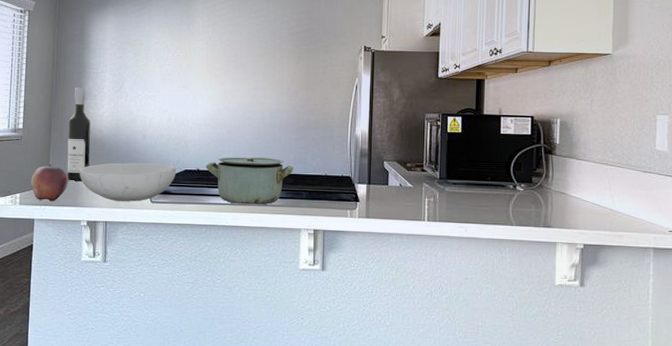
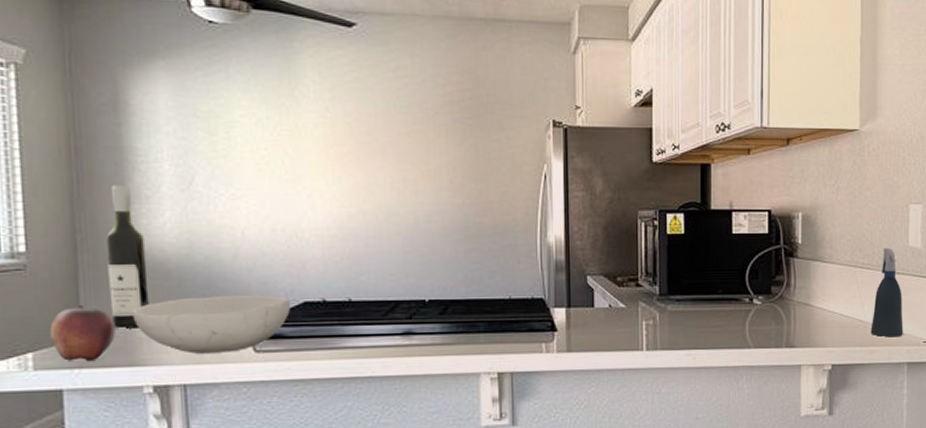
cooking pot: present [205,157,294,205] -> none [335,279,465,346]
spray bottle: none [619,150,650,225] -> present [870,247,903,337]

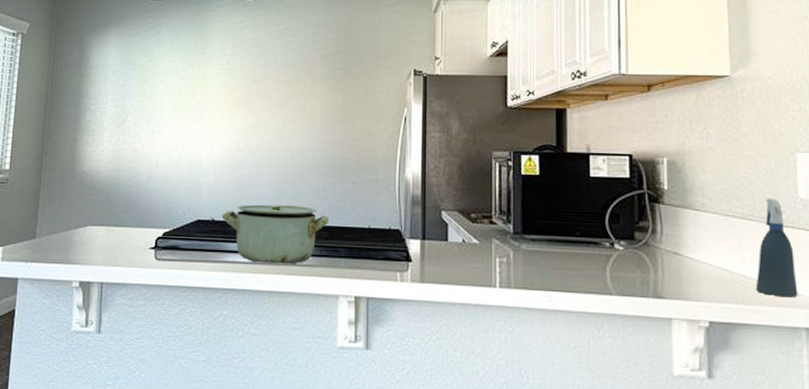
fruit: present [50,304,116,362] -> none [16,211,60,258]
bottle: present [104,185,149,329] -> none [58,121,88,233]
bowl: present [132,294,291,354] -> none [72,210,187,258]
cooking pot: none [335,279,465,346] -> present [222,204,330,264]

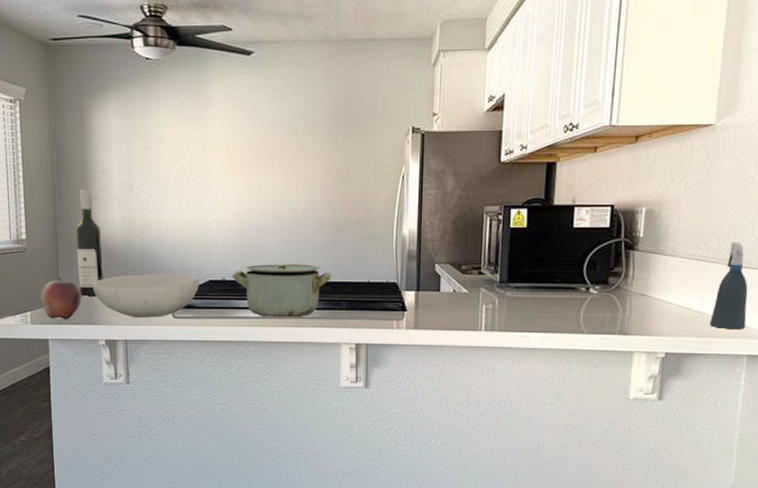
fruit: none [16,211,60,258] -> present [41,278,82,320]
bottle: none [58,121,88,233] -> present [75,189,103,297]
bowl: none [72,210,187,258] -> present [92,273,200,317]

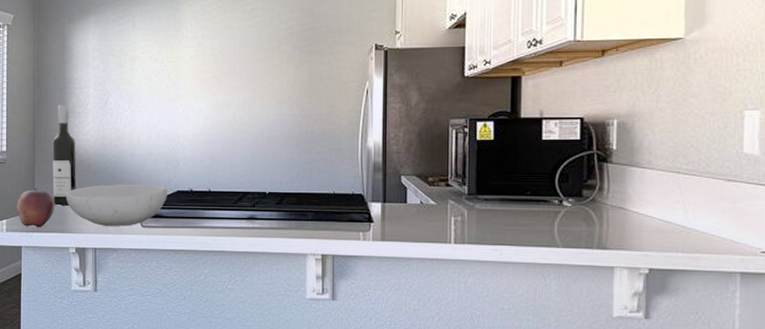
cooking pot: present [232,264,332,318] -> none [199,175,298,228]
spray bottle: present [709,242,748,330] -> none [695,154,736,245]

